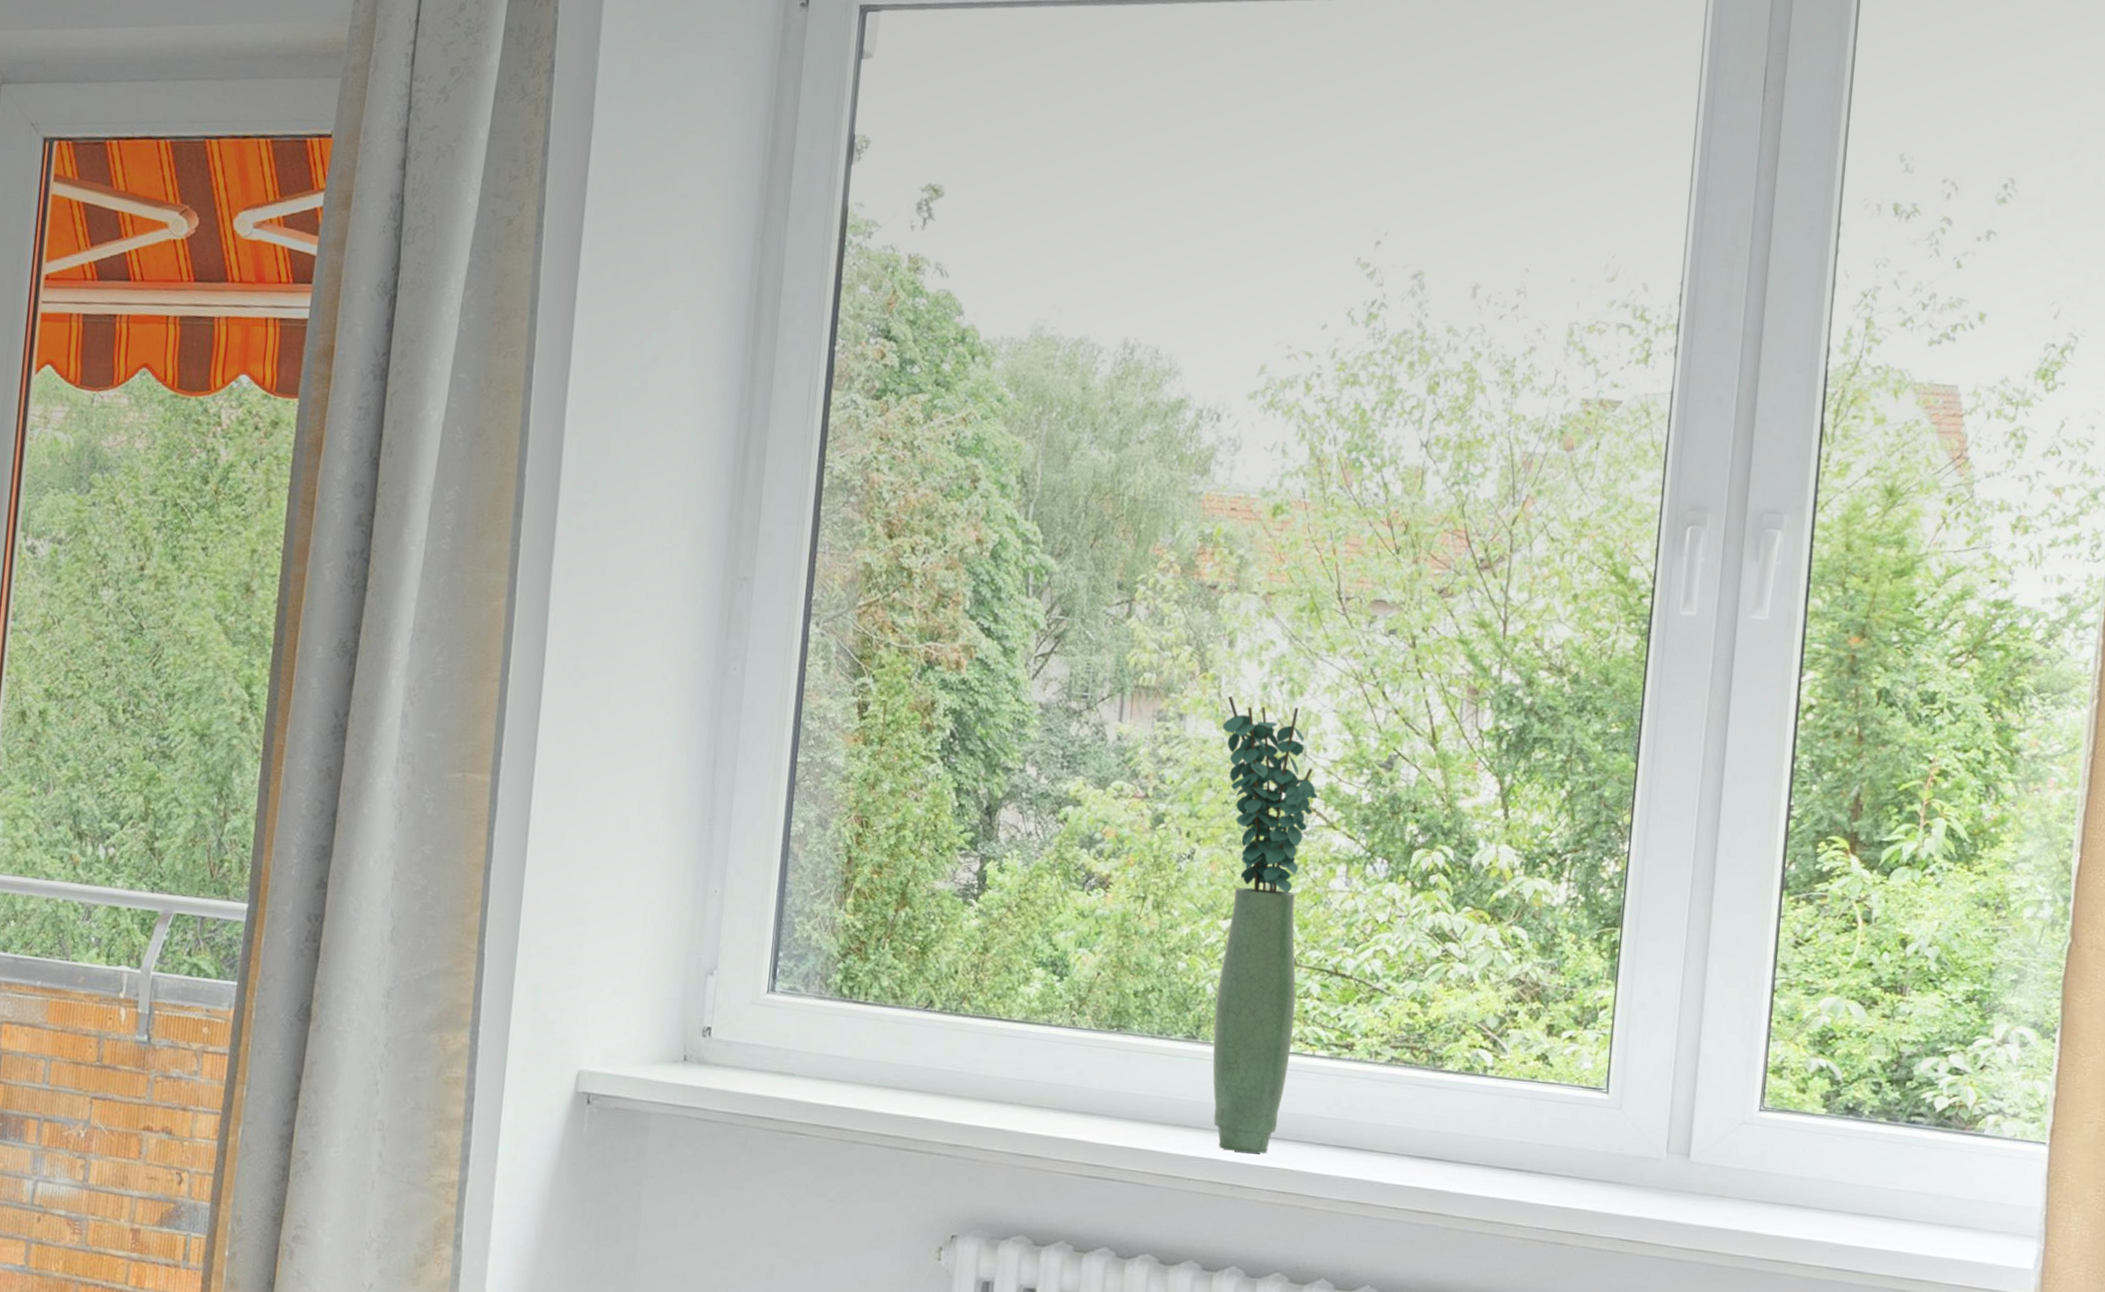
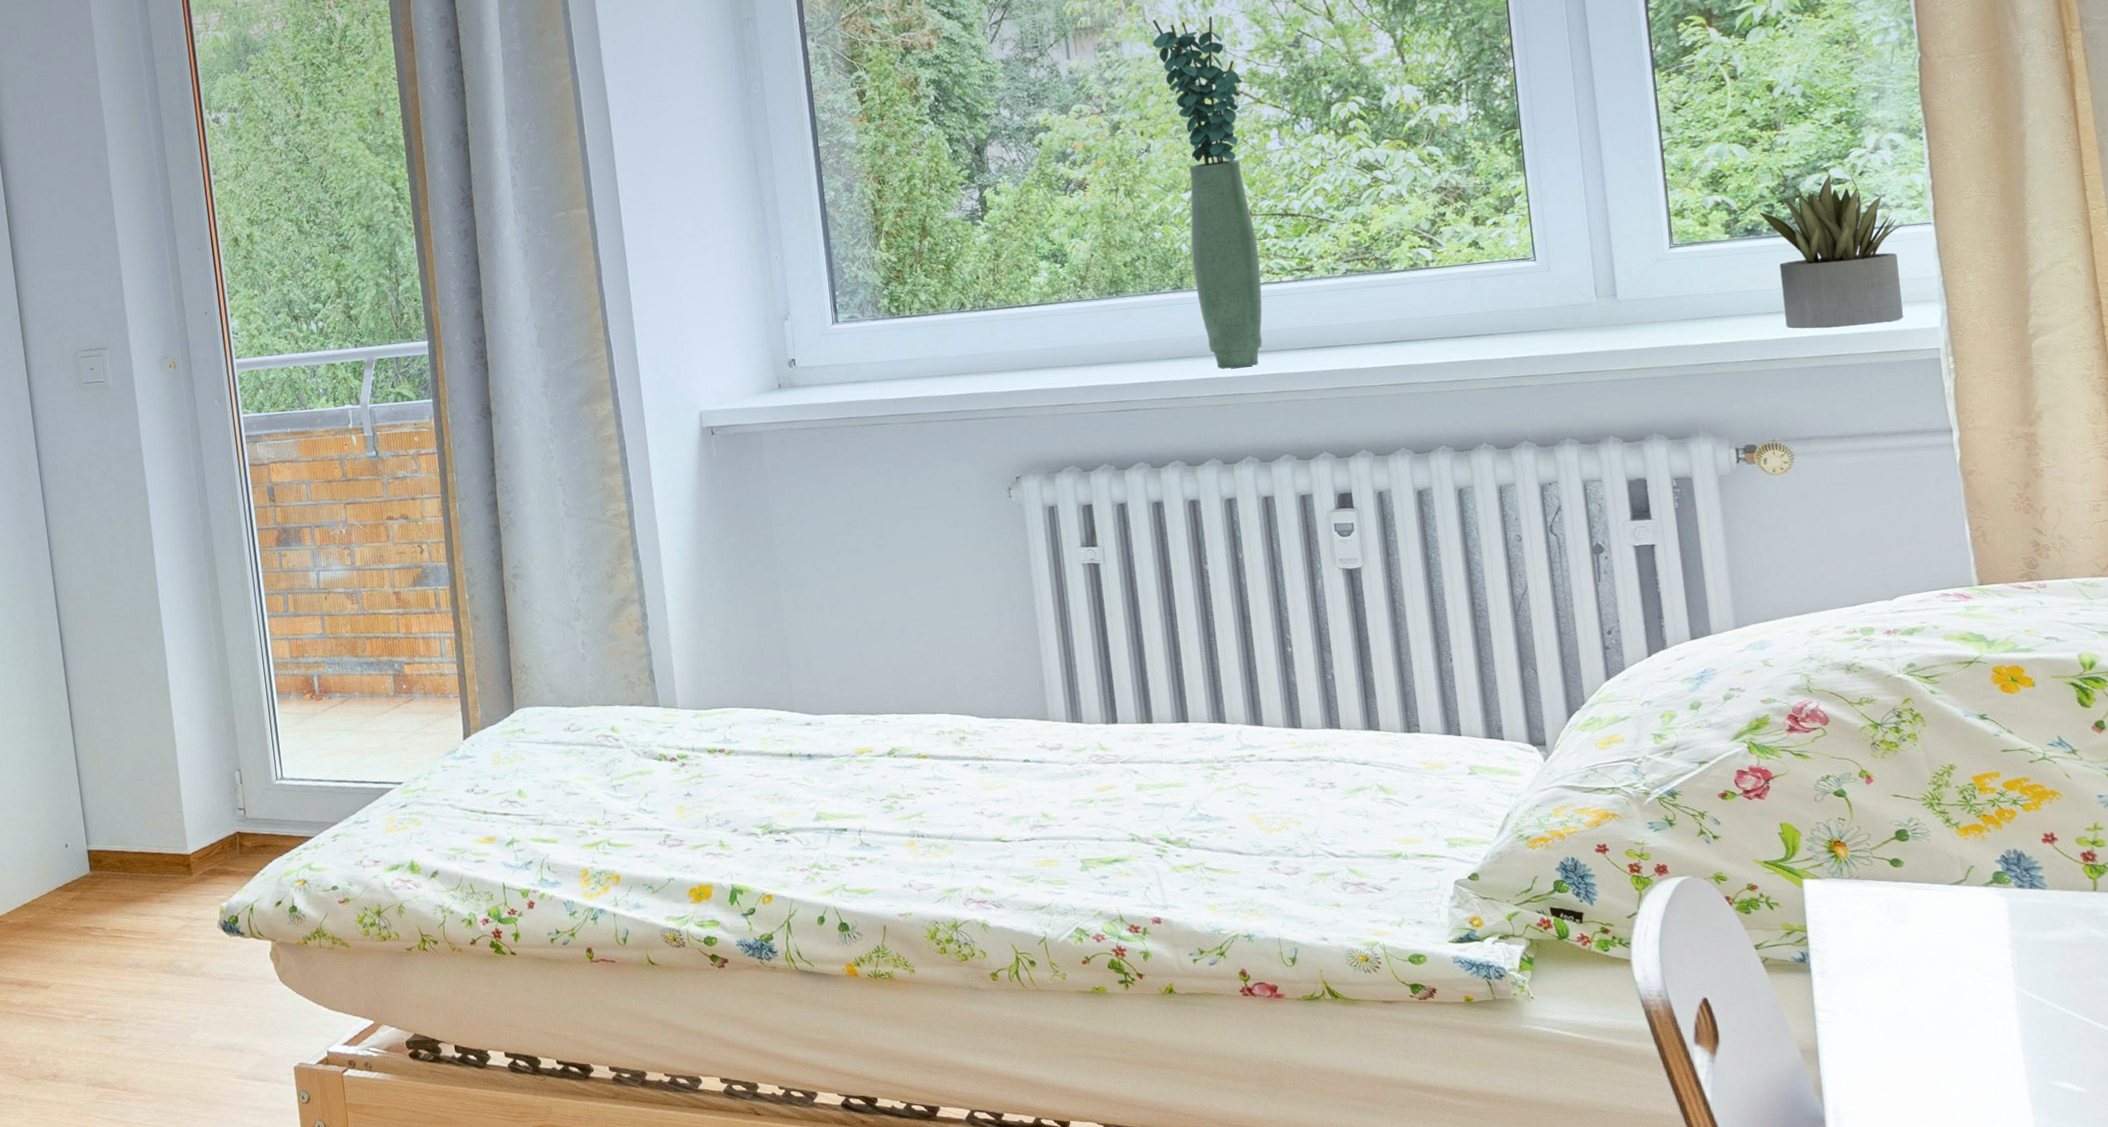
succulent plant: none [1864,1060,2018,1253] -> present [1759,174,1905,329]

